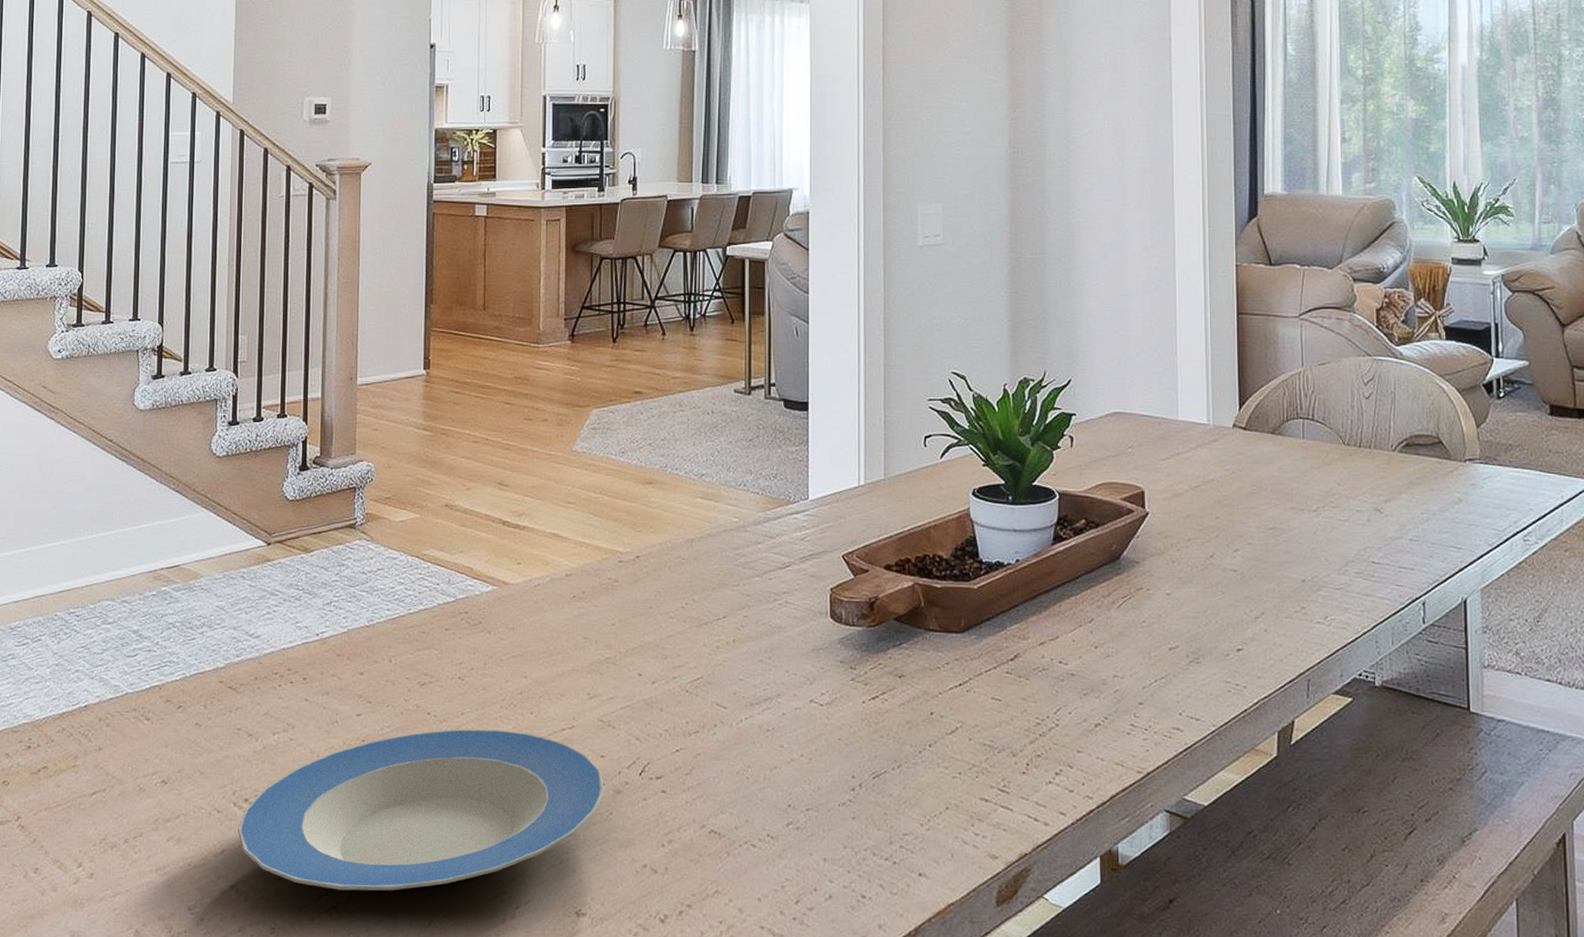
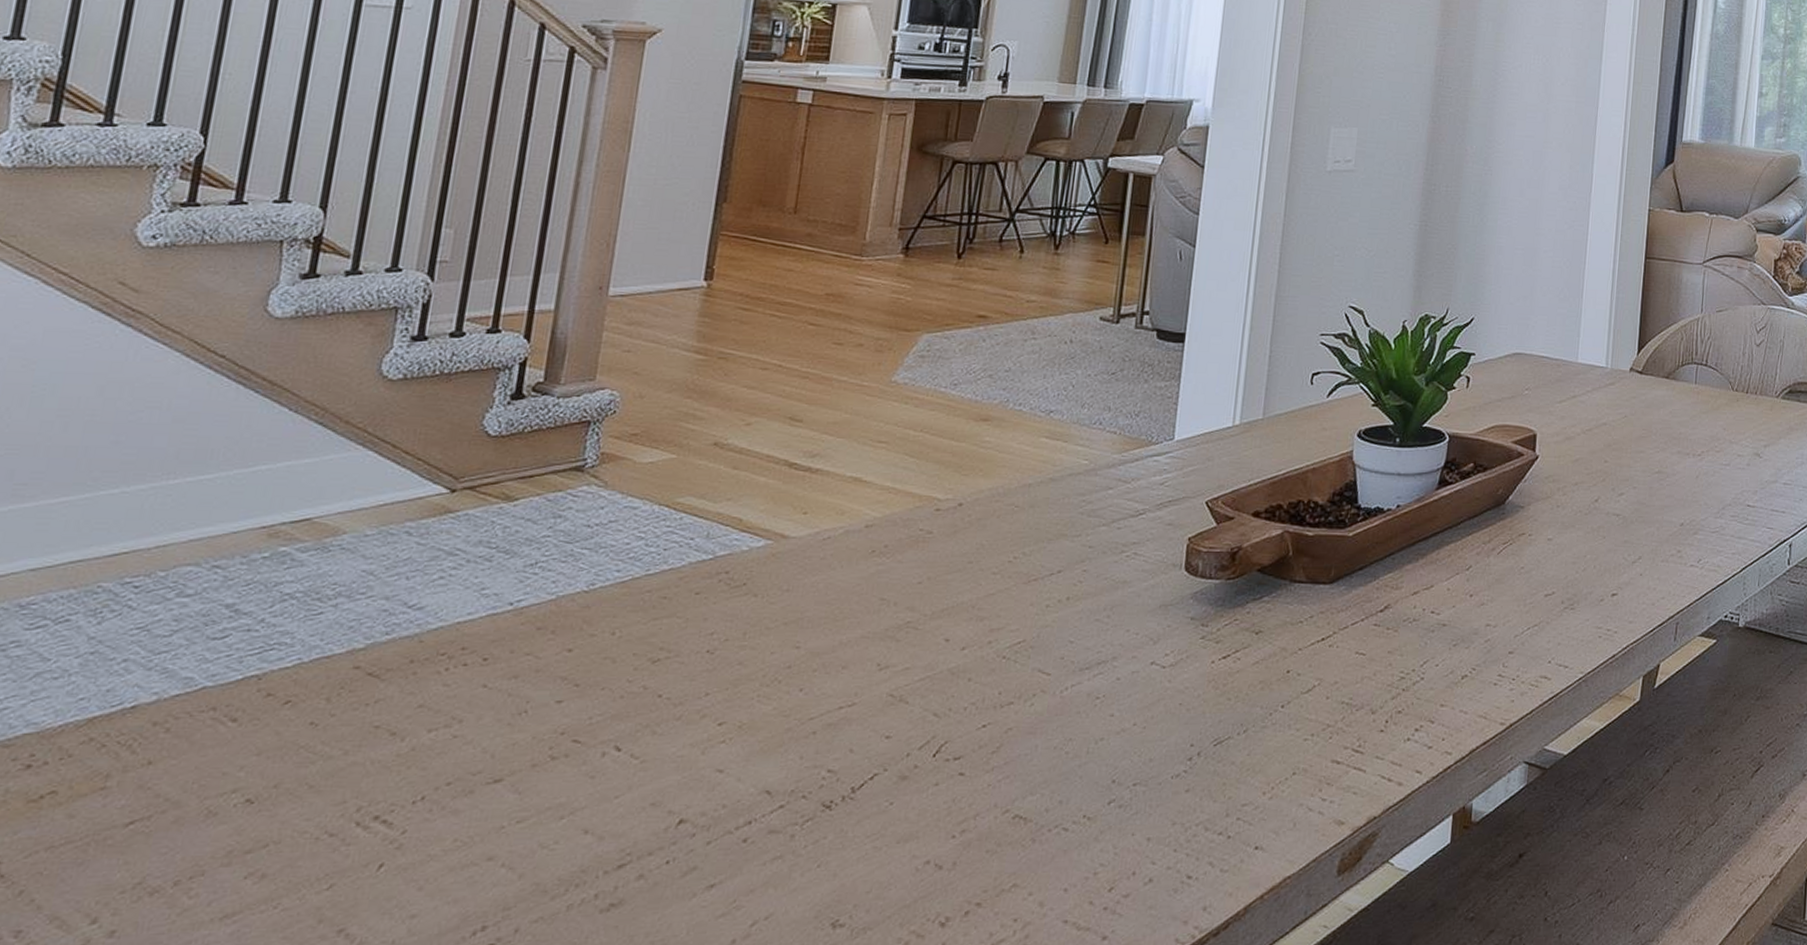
plate: present [237,729,604,891] -> none [357,711,886,923]

